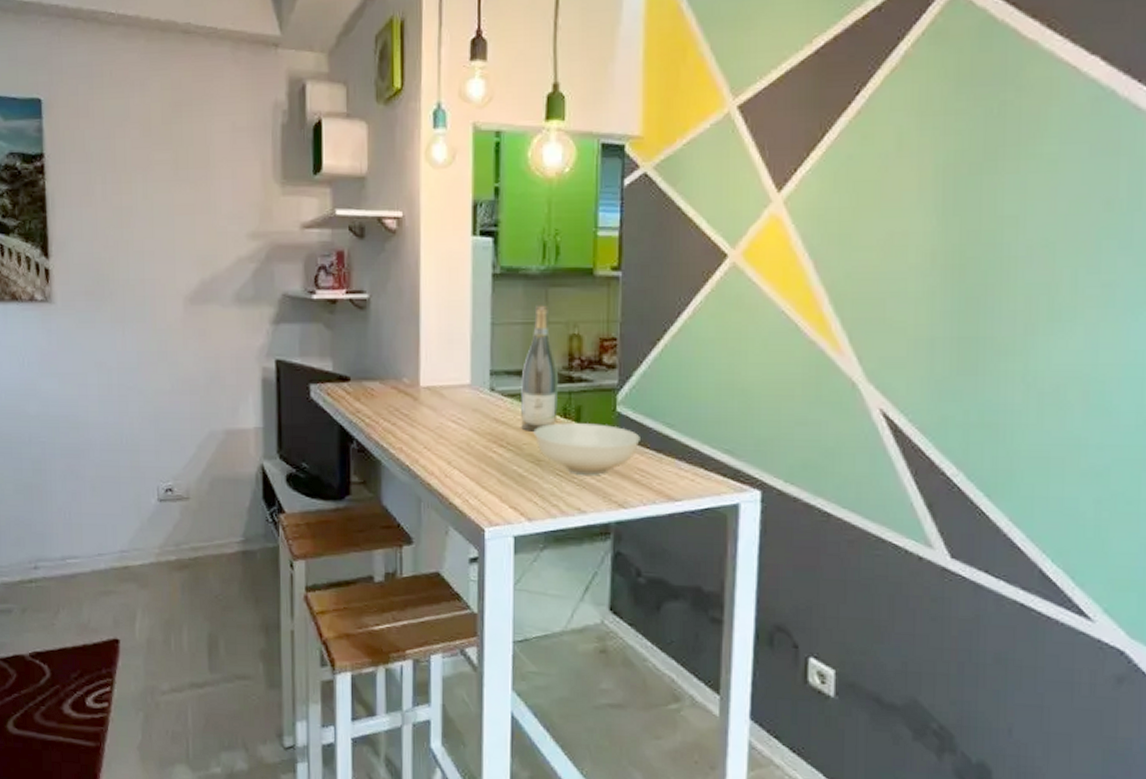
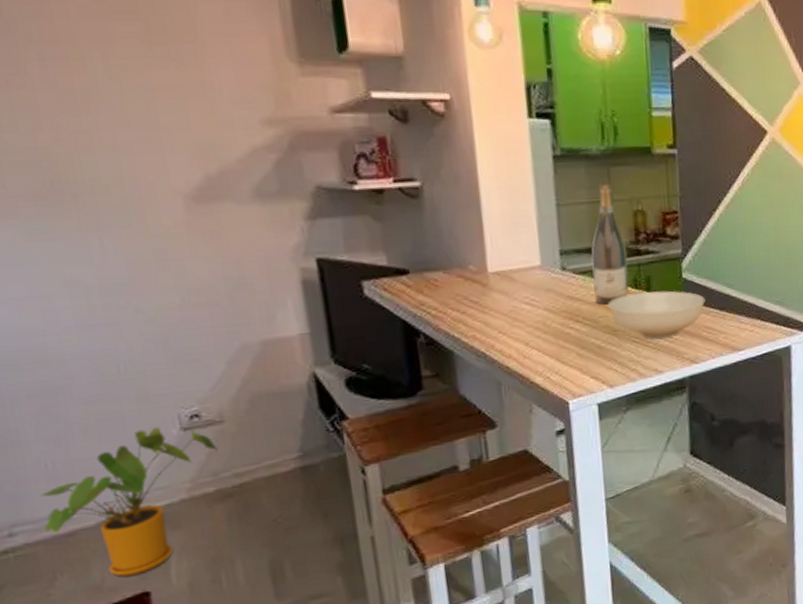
house plant: none [55,494,182,622] -> present [41,426,218,577]

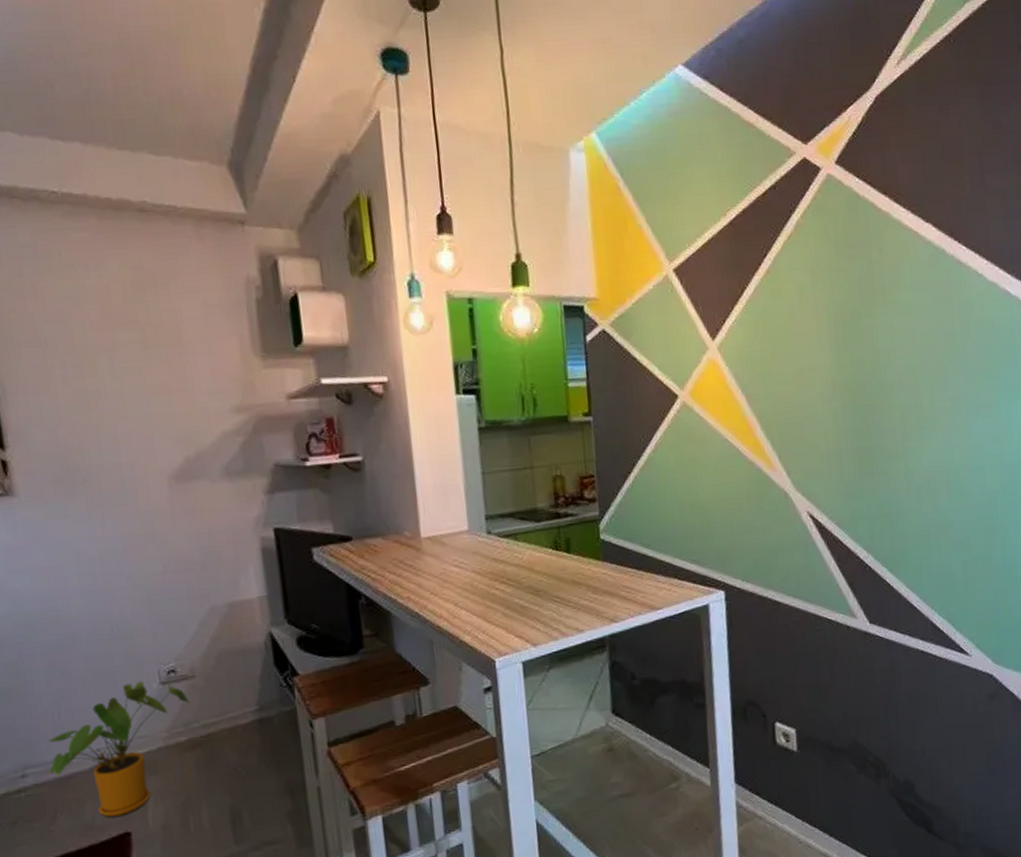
wine bottle: present [591,183,629,306] -> none [514,451,550,567]
bowl: present [607,290,705,339] -> none [530,551,623,598]

